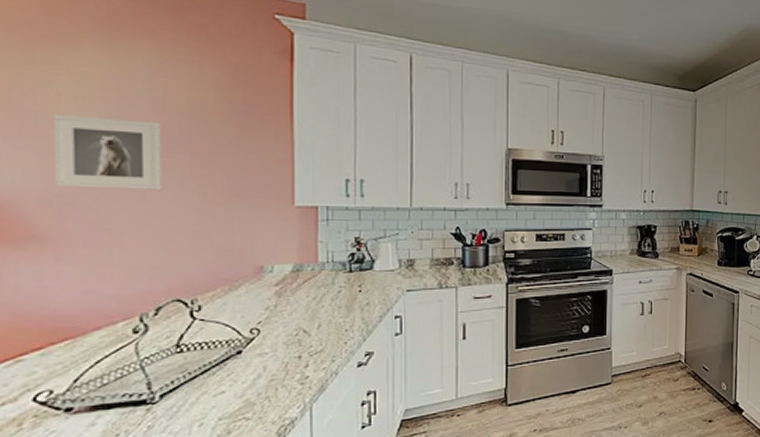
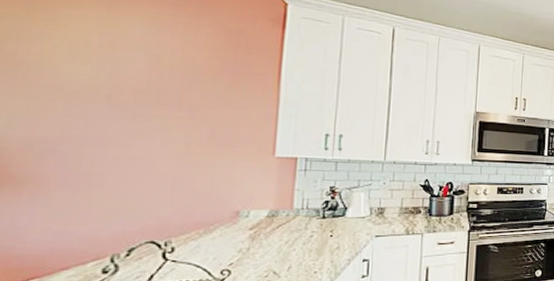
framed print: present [53,113,163,190] -> none [38,65,153,138]

